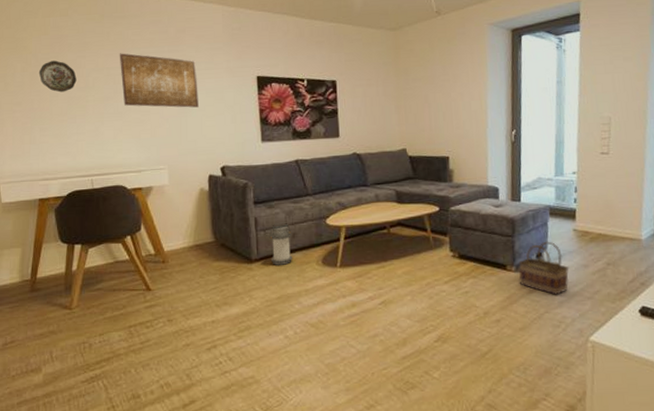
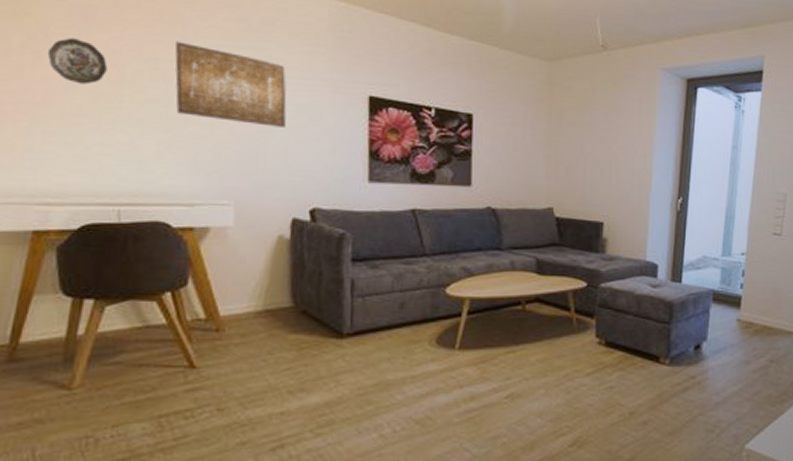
lantern: present [269,222,293,265] -> none [369,287,400,343]
basket: present [518,241,569,295] -> none [672,331,729,395]

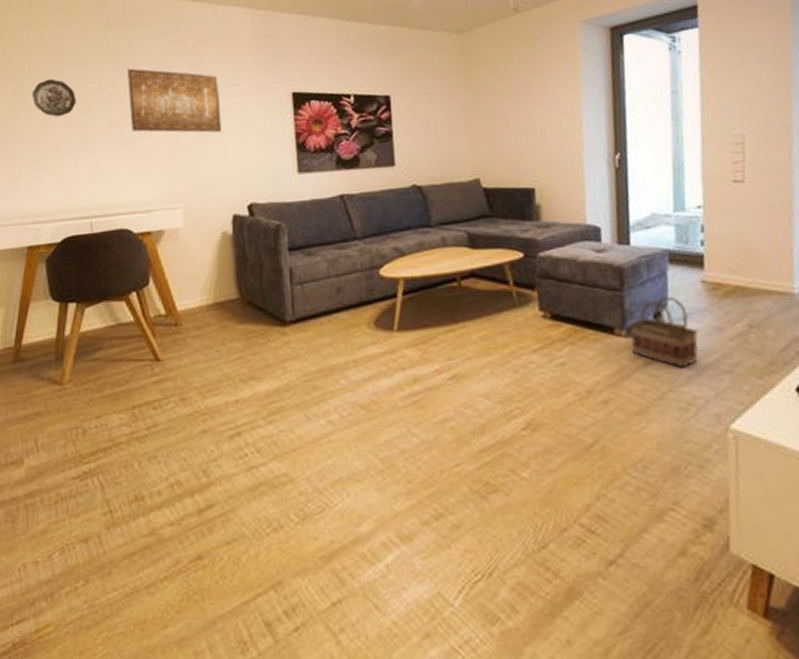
basket: none [672,331,729,395] -> present [630,296,699,368]

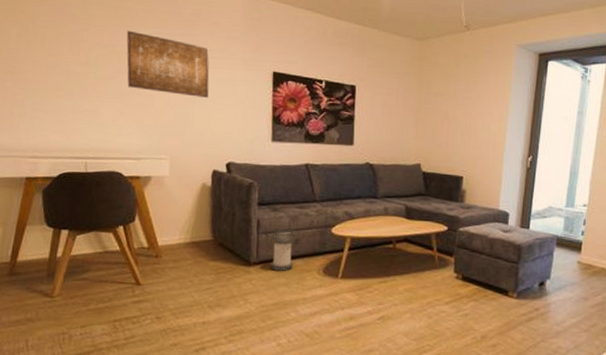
decorative plate: present [31,79,76,117] -> none [35,29,78,66]
lantern: none [308,273,338,329] -> present [271,226,295,271]
basket: present [630,296,699,368] -> none [519,271,570,325]

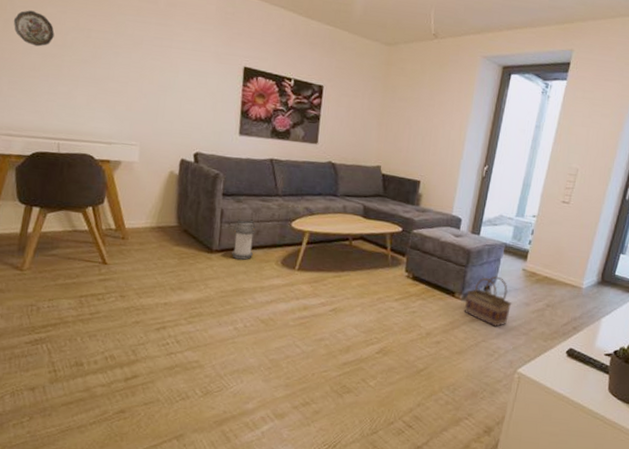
decorative plate: none [35,29,78,66] -> present [13,10,55,47]
wall art: present [126,30,210,98] -> none [101,16,183,88]
basket: none [519,271,570,325] -> present [464,276,512,327]

